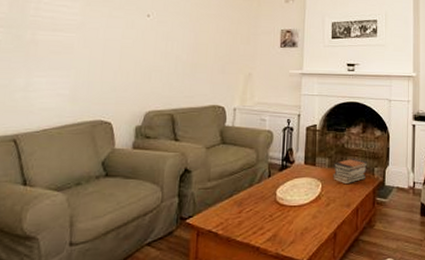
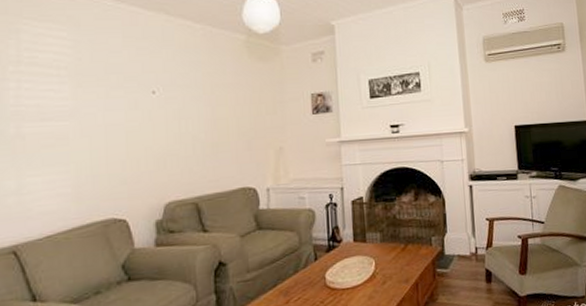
book stack: present [333,158,368,185] -> none [385,229,424,259]

